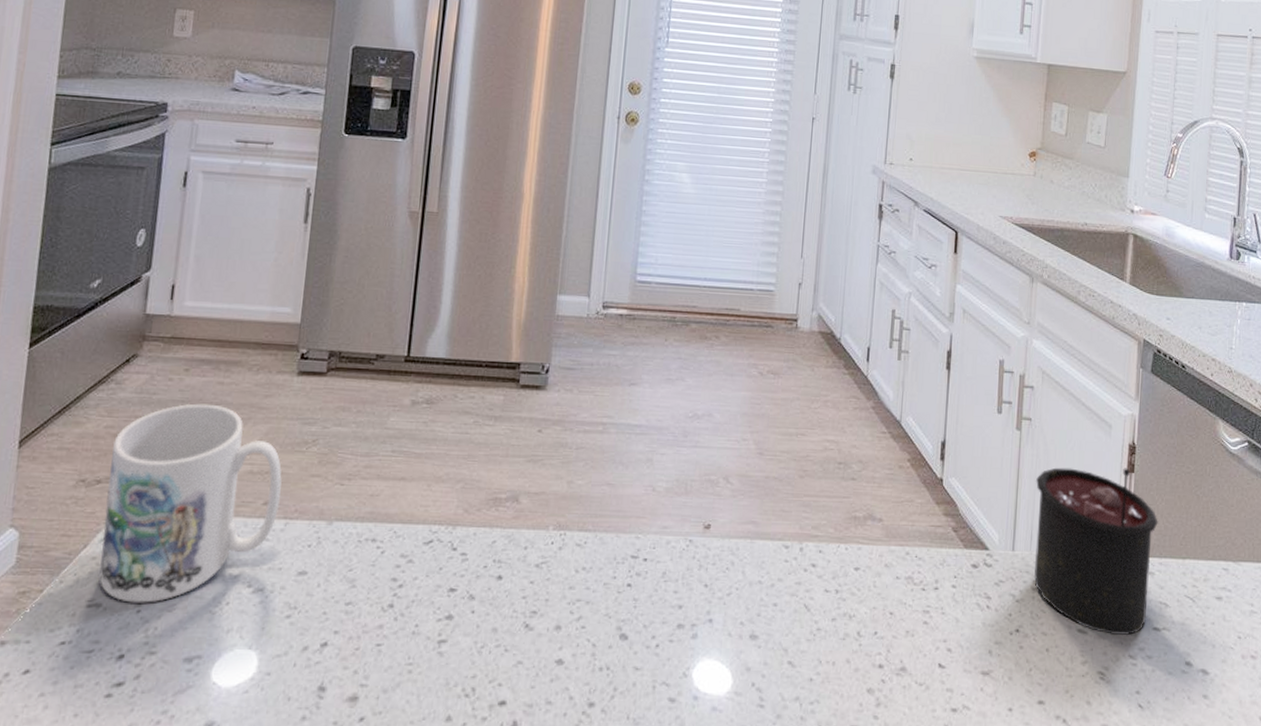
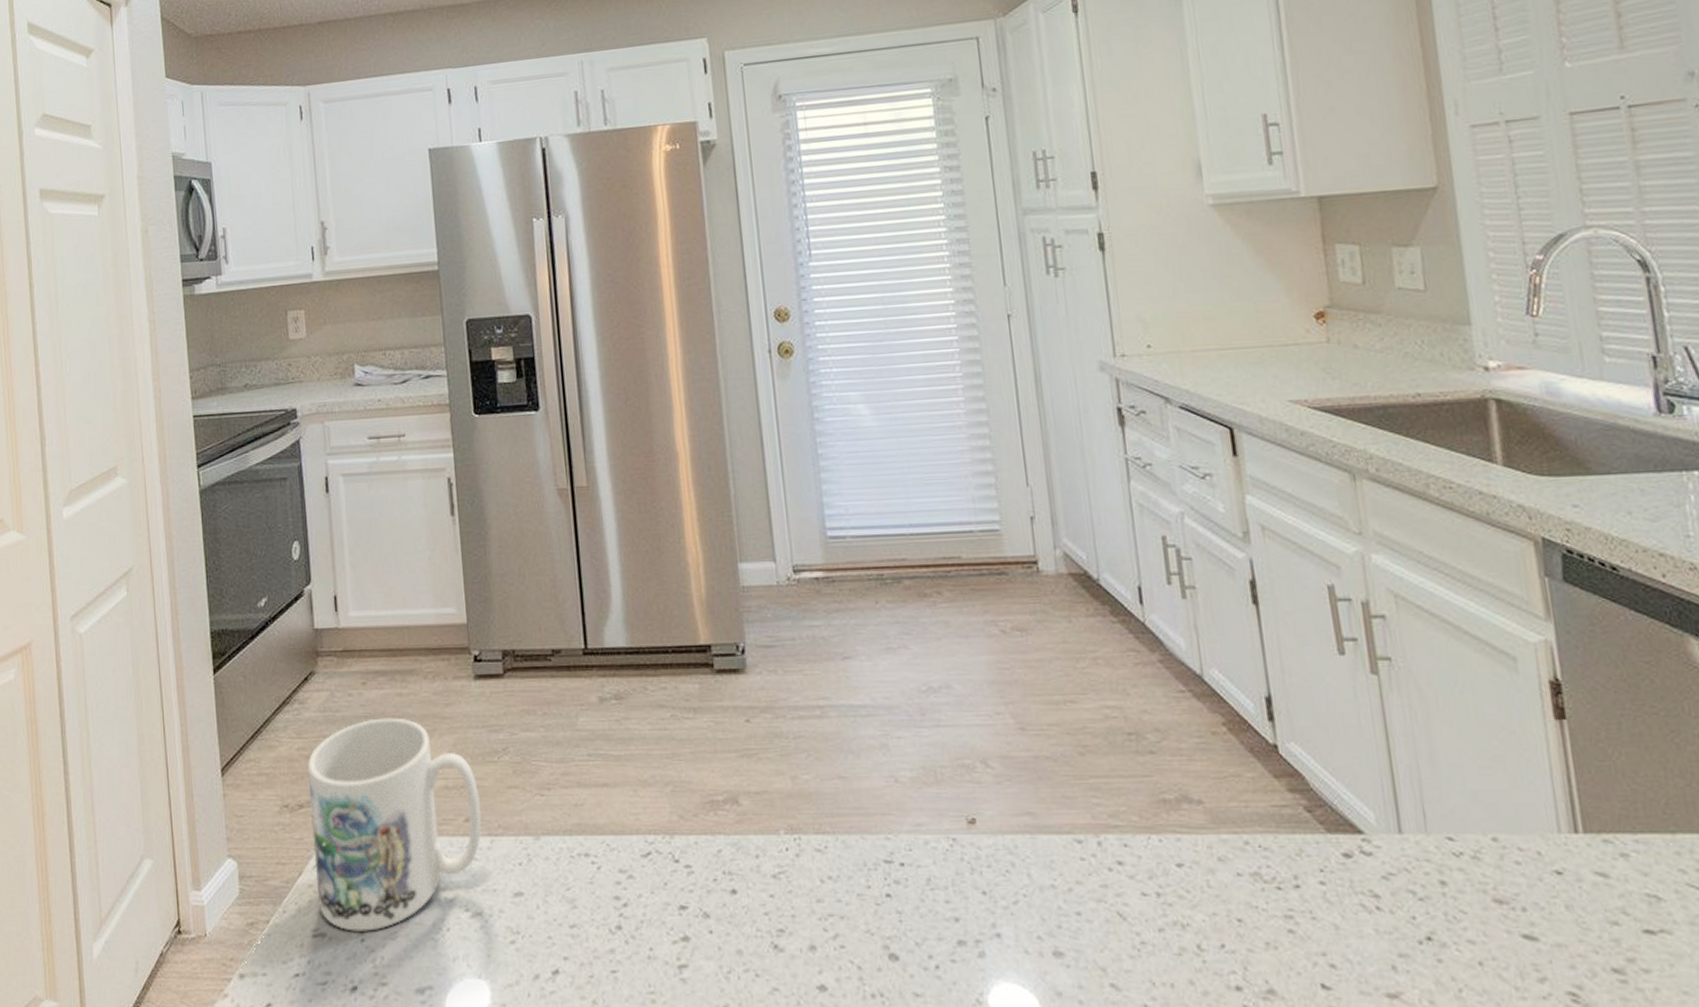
candle: present [1033,467,1158,636] -> none [1415,713,1630,942]

